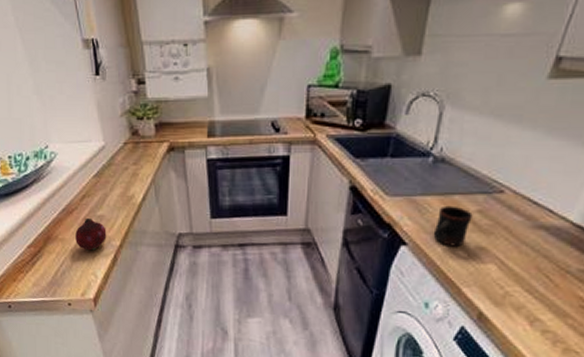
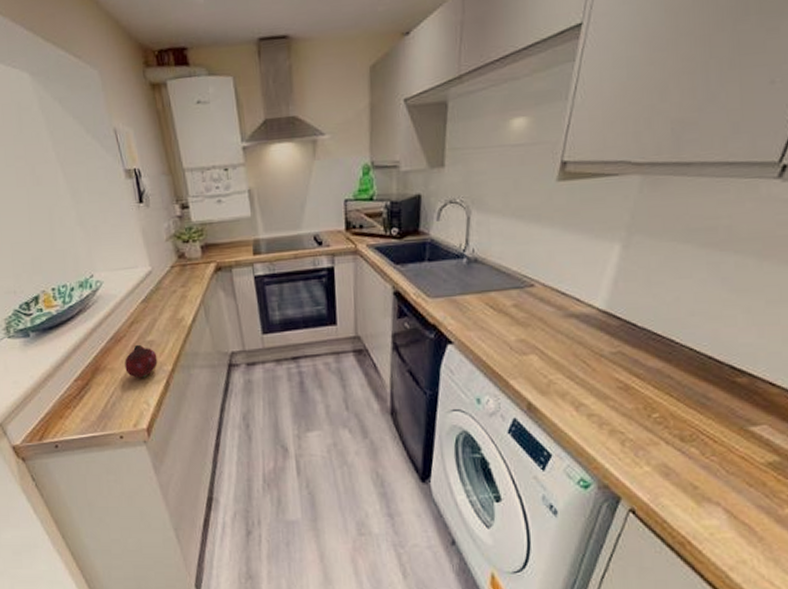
mug: present [433,205,473,247] -> none [476,302,510,341]

